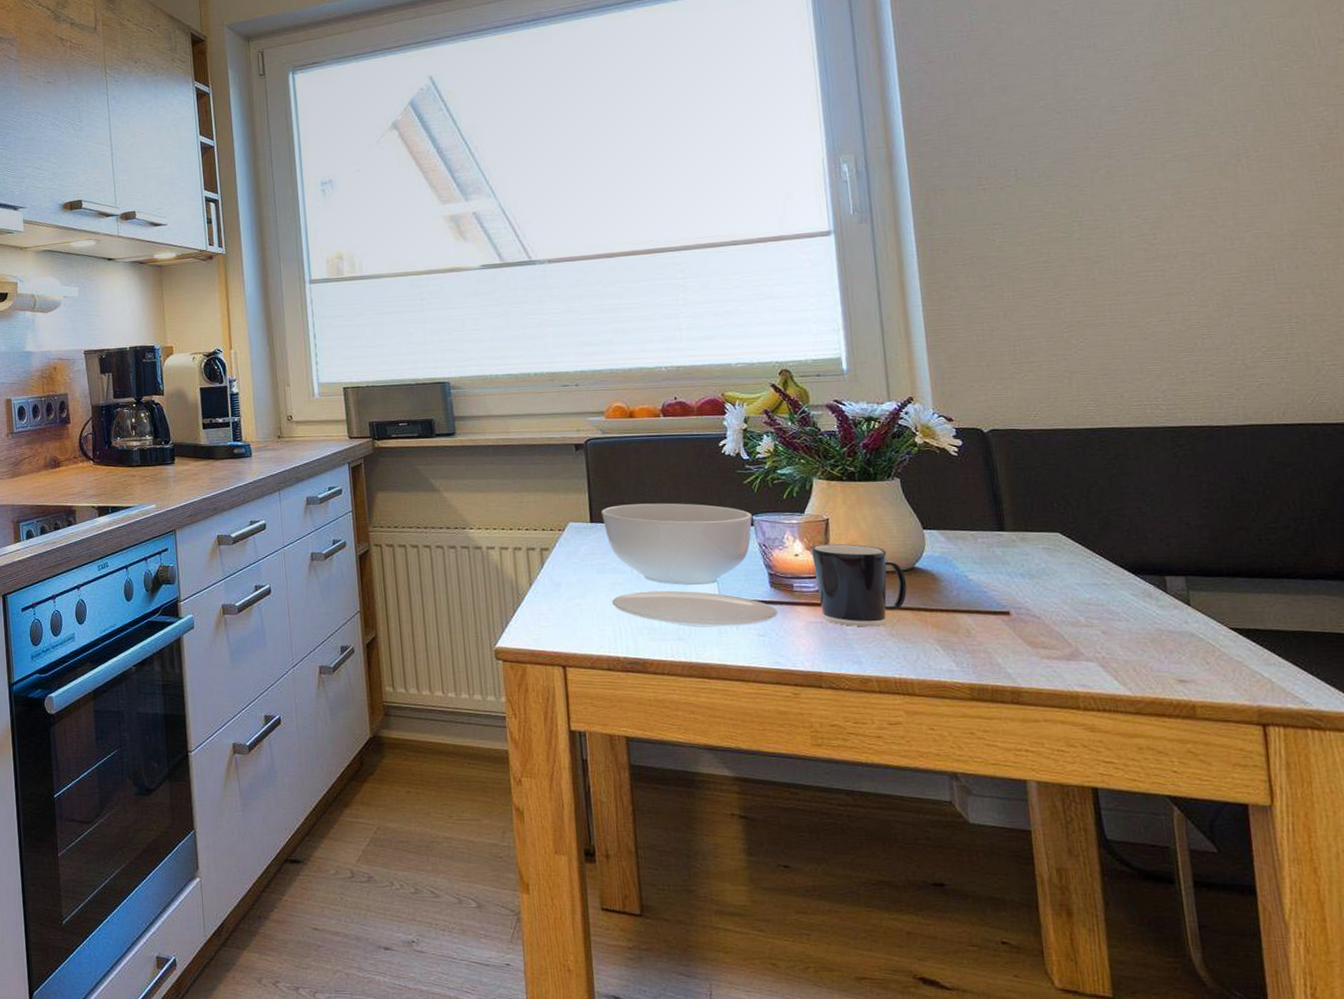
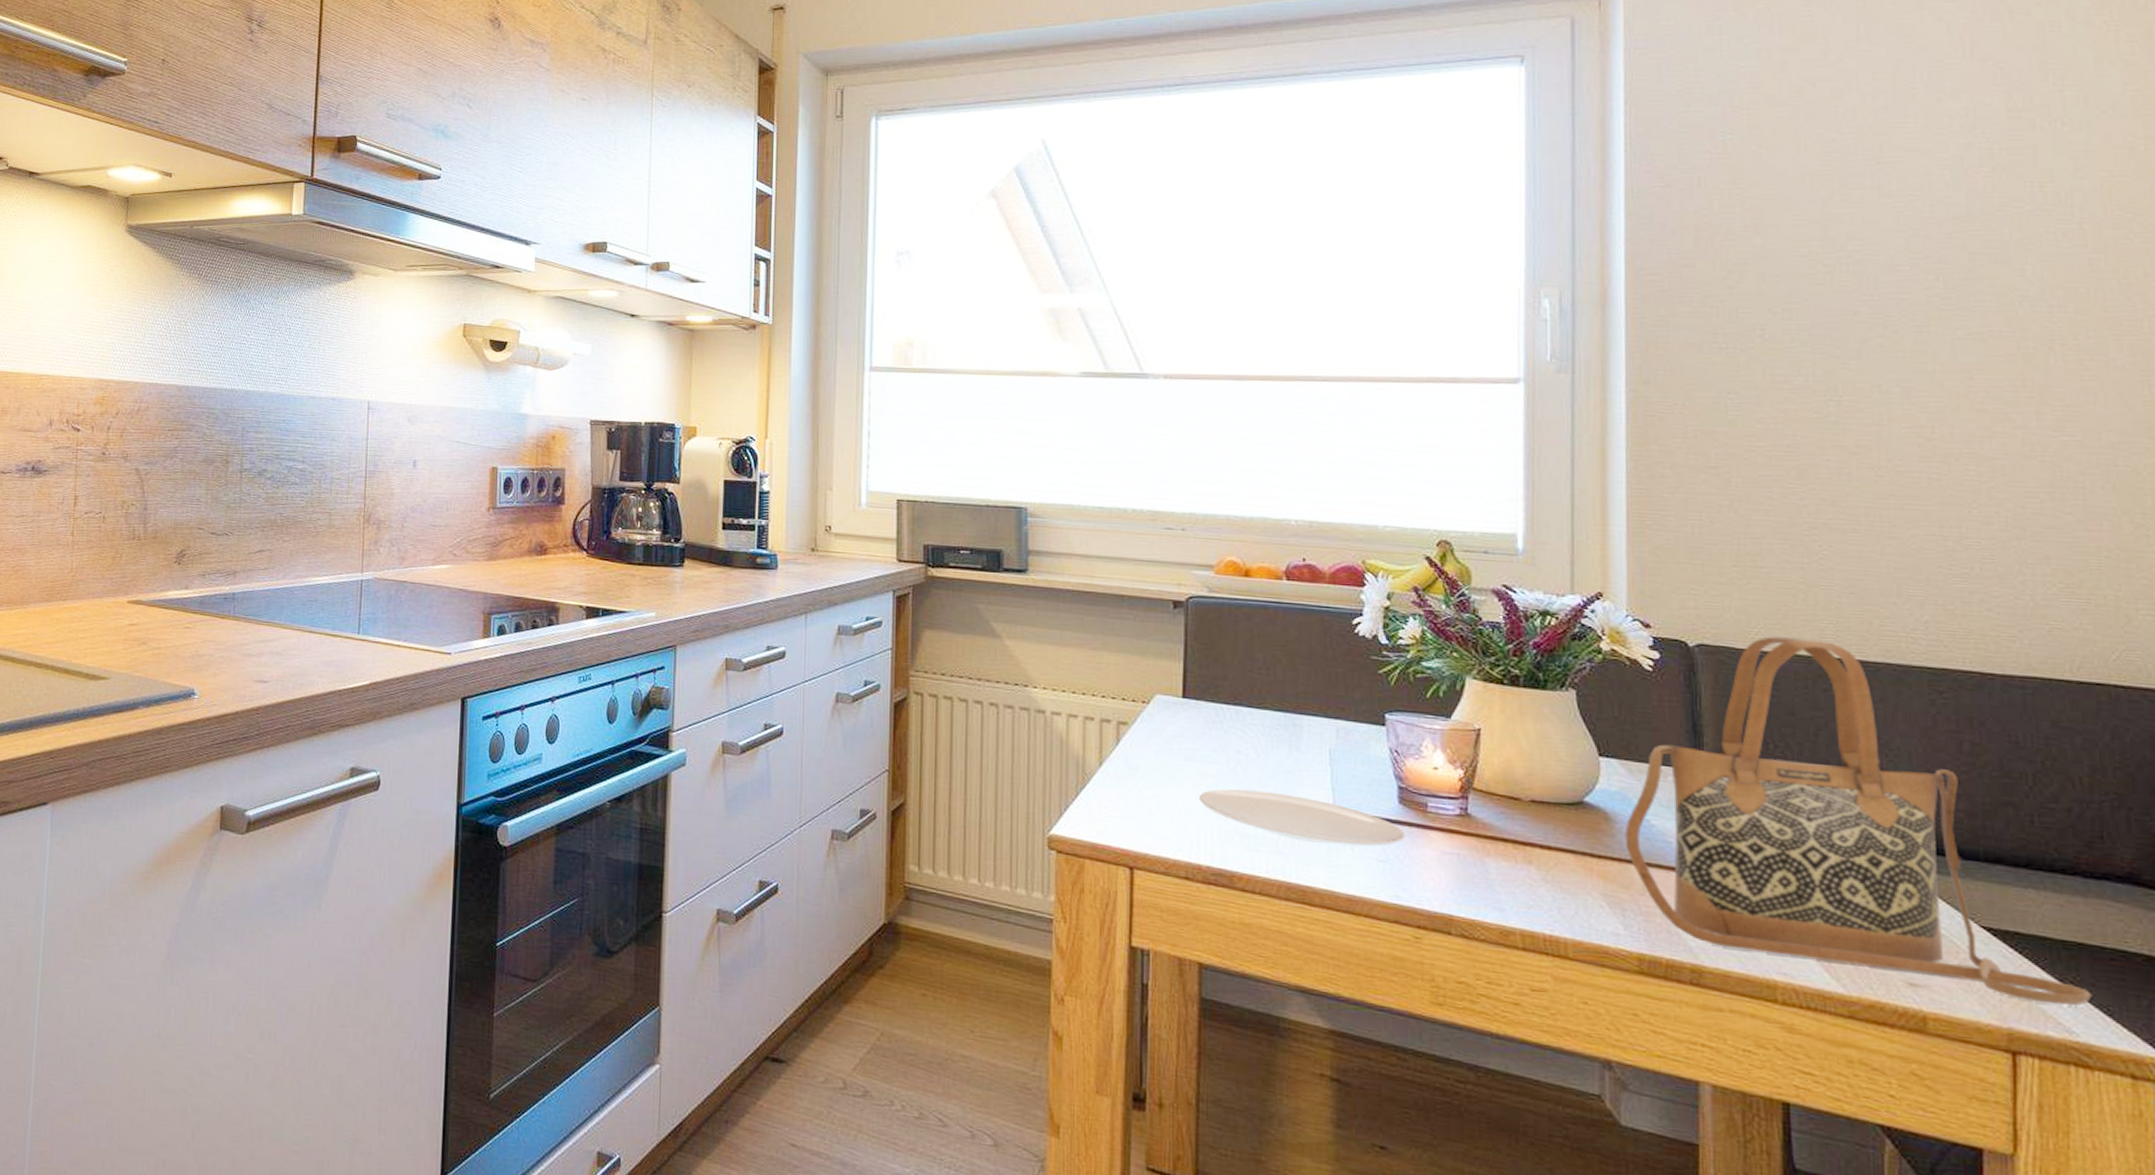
bowl: present [600,503,752,586] -> none [1196,680,1385,791]
mug: present [810,543,907,627] -> none [1454,759,1572,868]
handbag: none [949,415,1319,683] -> present [1624,636,2092,1006]

